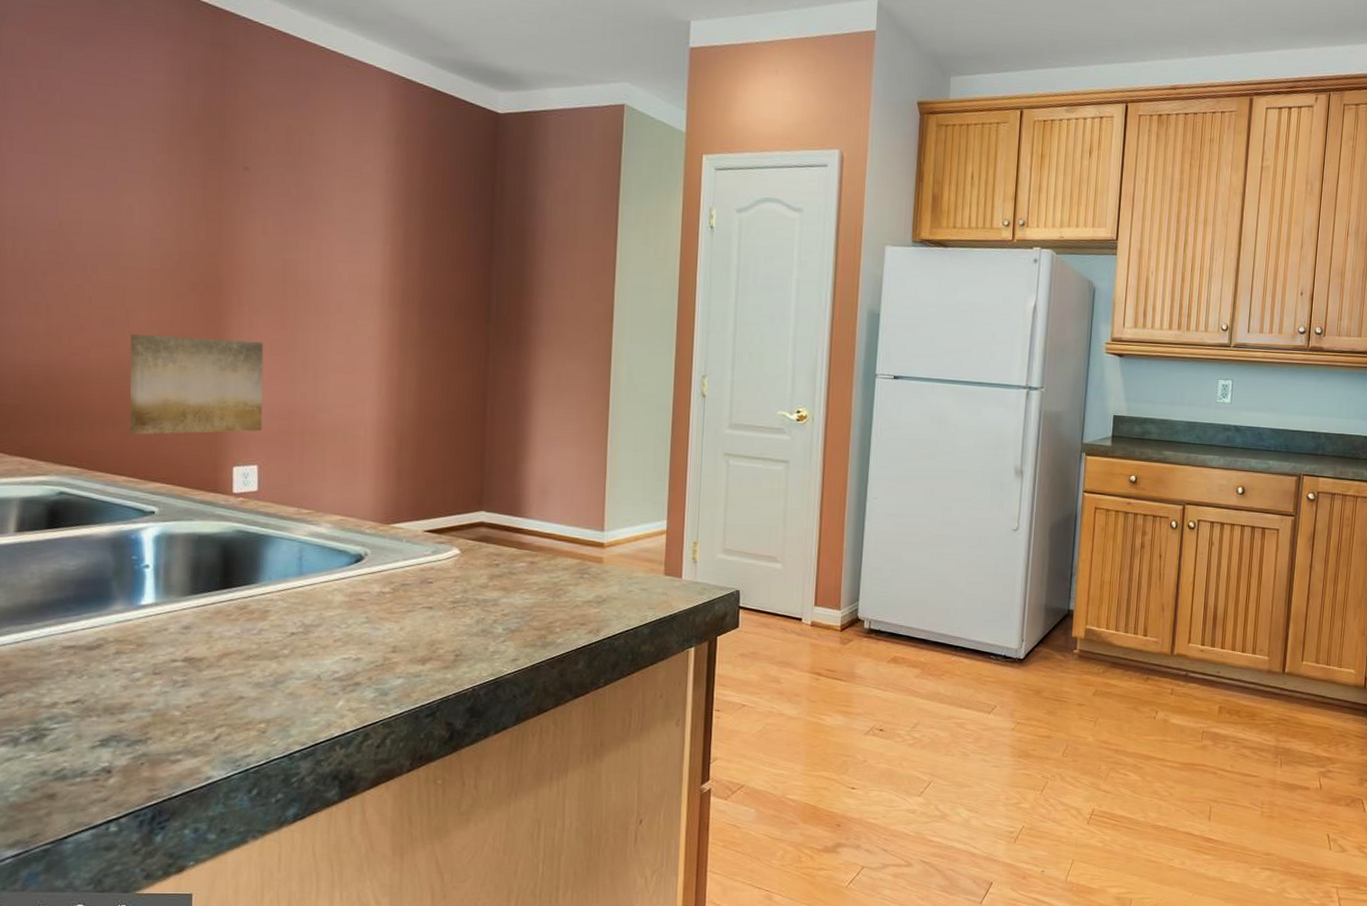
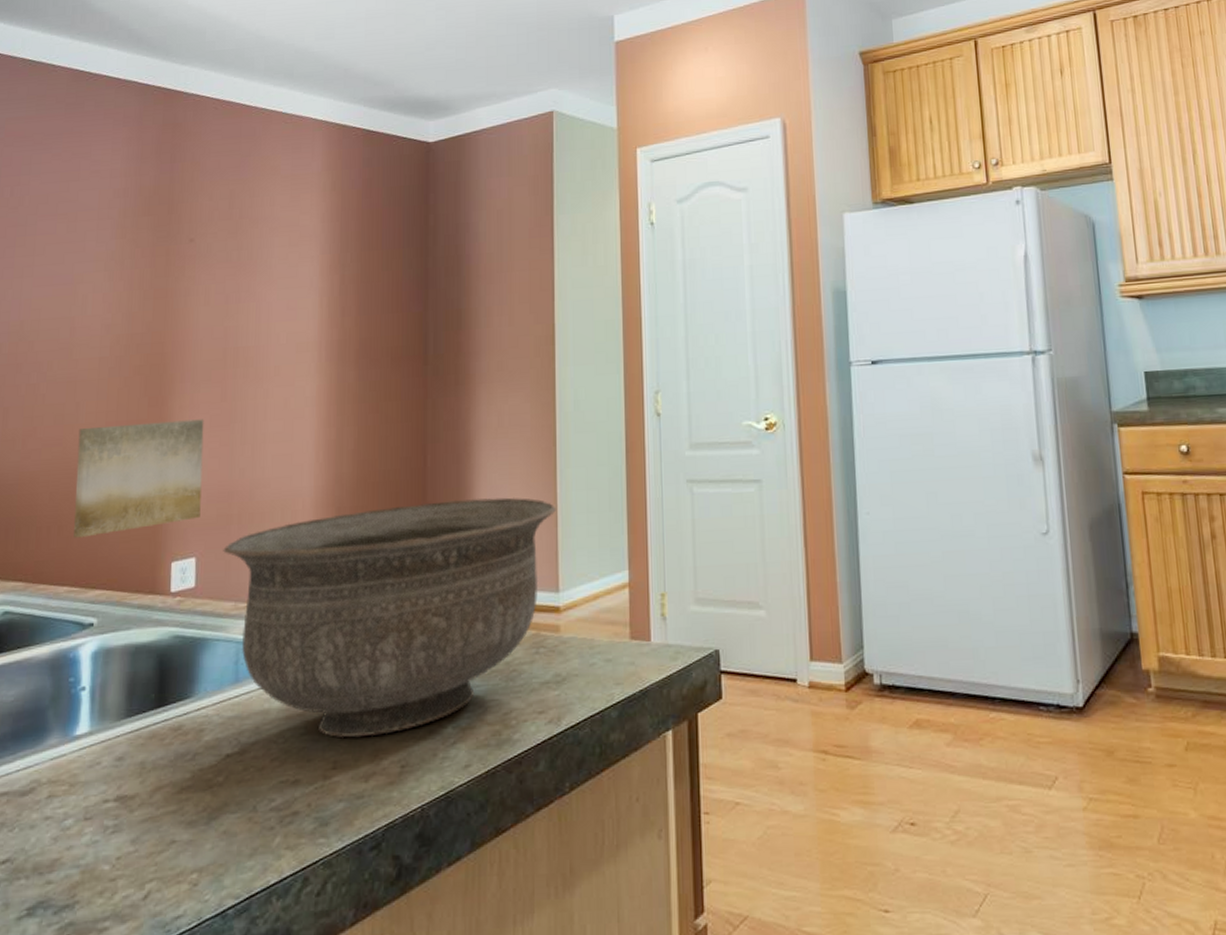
bowl: none [285,444,606,629] -> present [223,497,556,737]

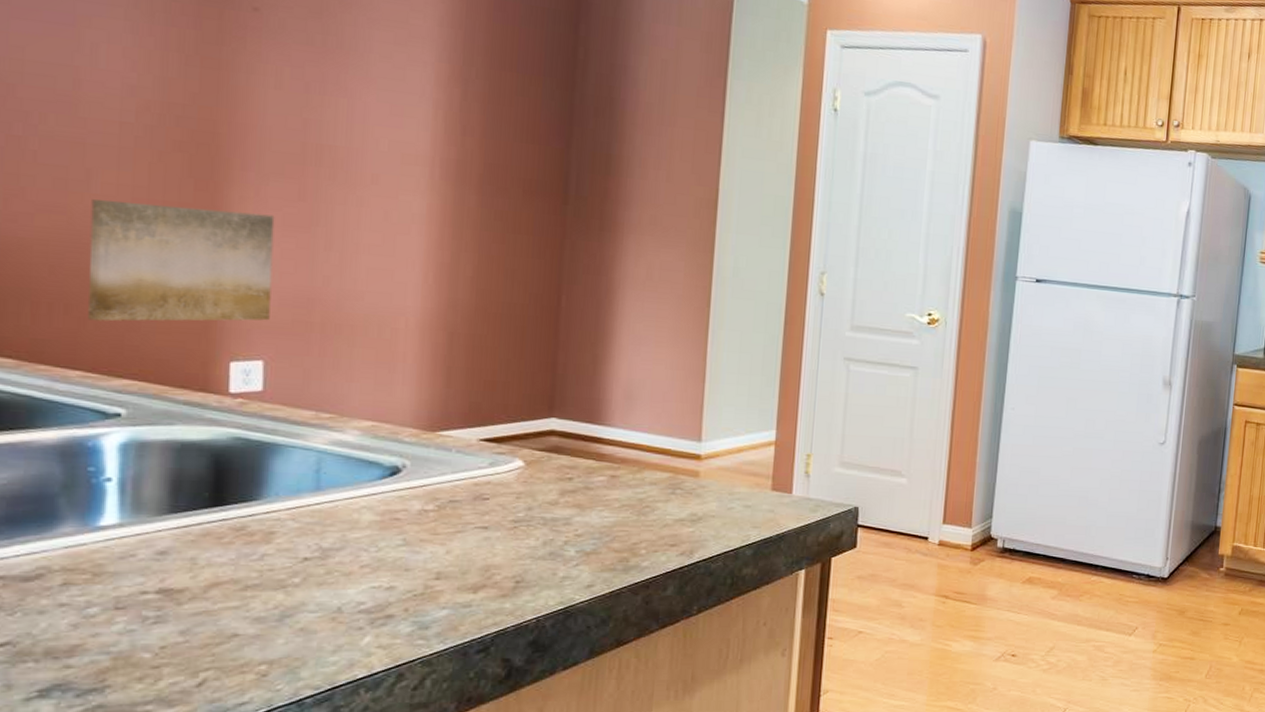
bowl: present [223,497,556,737] -> none [300,339,705,552]

